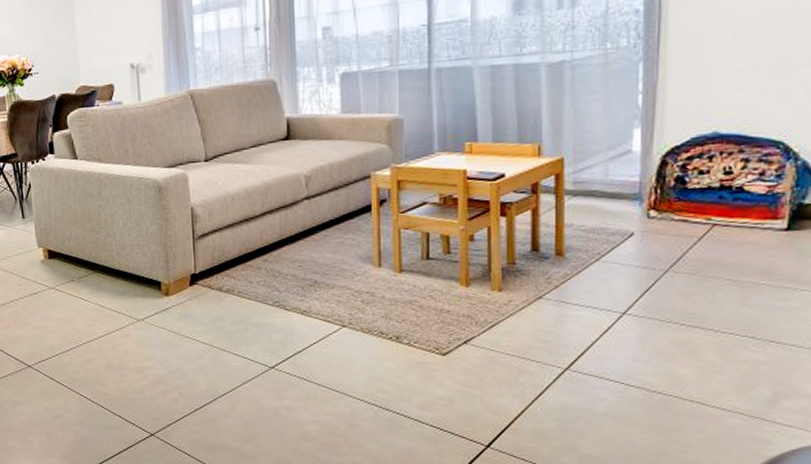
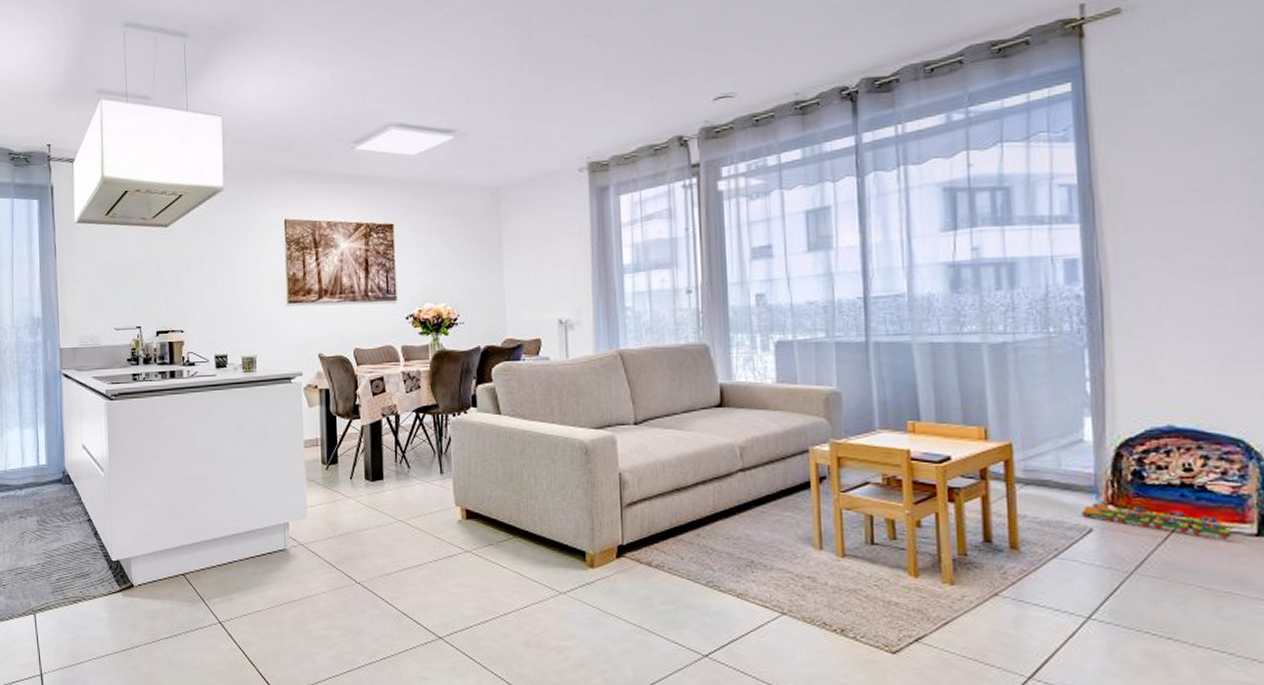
toy train: none [625,206,764,235] -> present [1082,500,1232,538]

